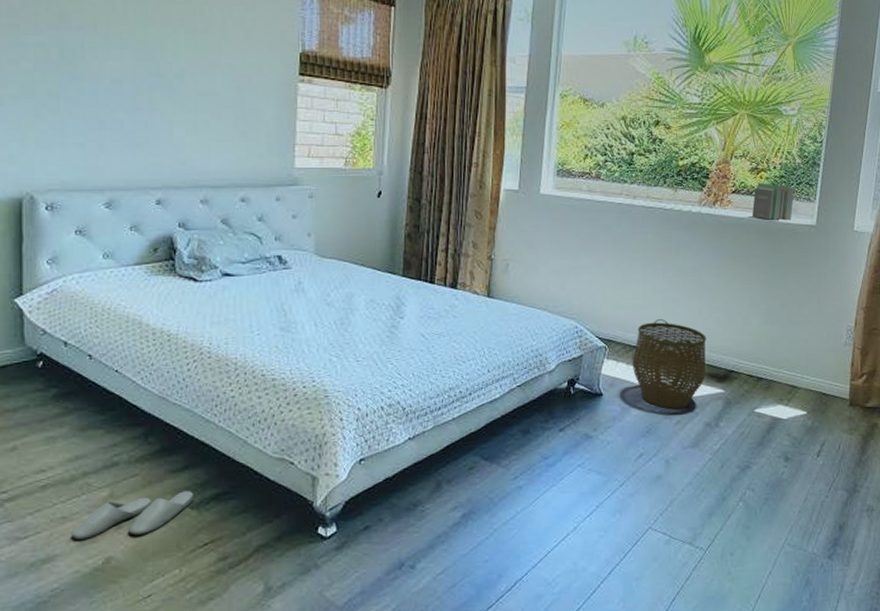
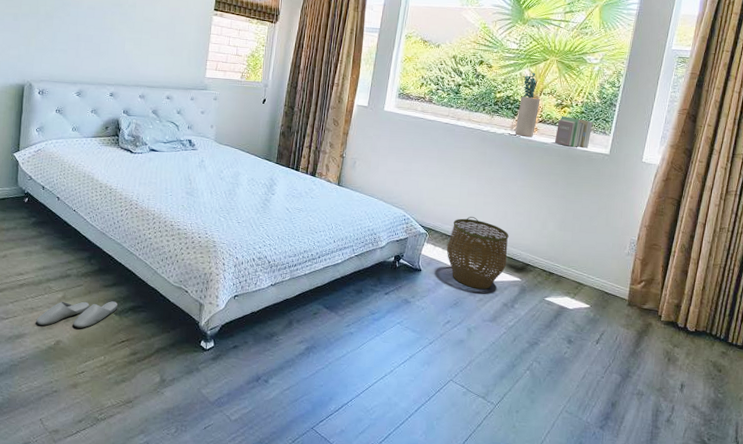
vase: none [704,130,732,213] -> present [515,71,540,138]

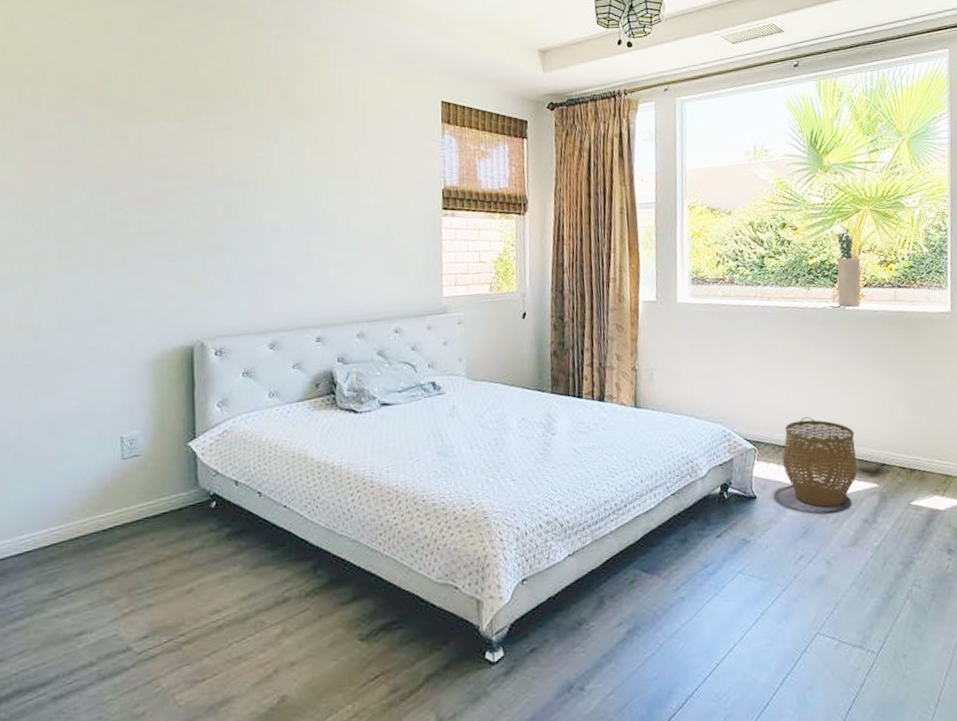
slippers: present [36,301,118,328] -> none [247,622,362,680]
books: present [555,116,593,149] -> none [885,274,926,311]

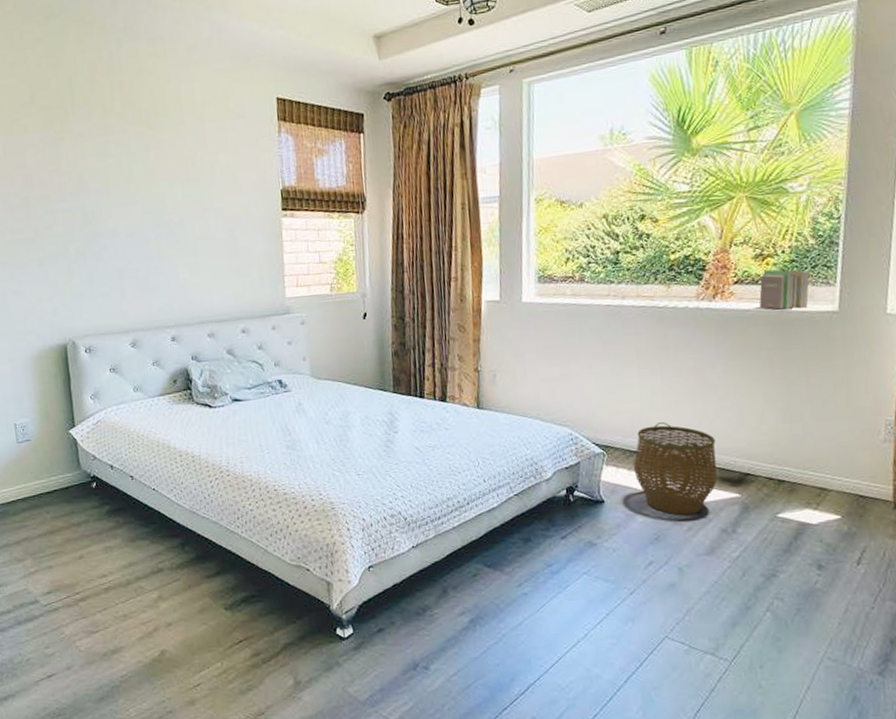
vase: present [837,227,861,308] -> none [702,217,732,307]
books: none [885,274,926,311] -> present [759,269,810,310]

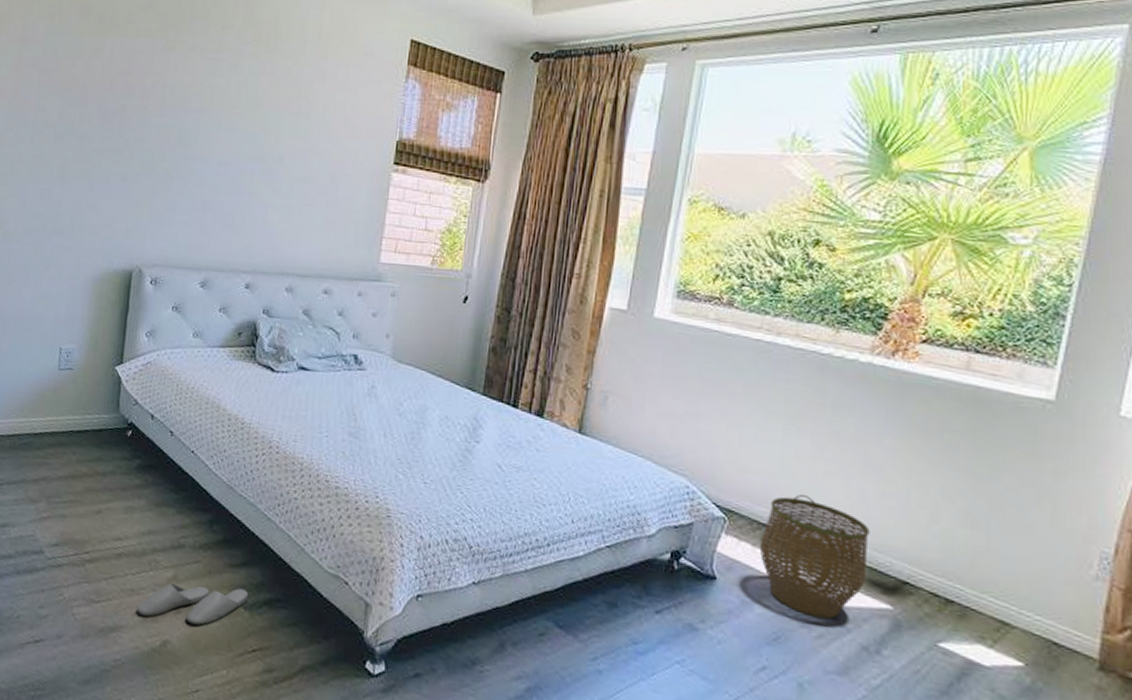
slippers: none [132,594,227,635] -> present [136,582,248,626]
books: present [759,269,810,310] -> none [951,333,1023,390]

